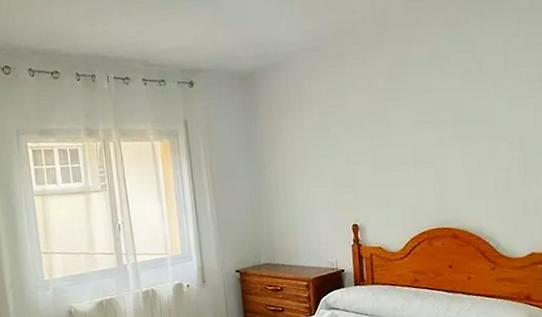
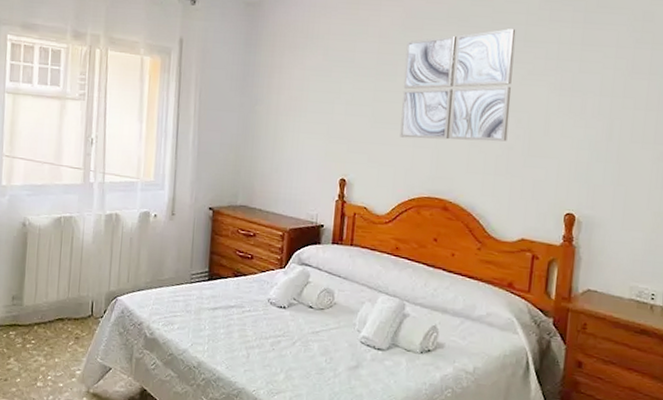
wall art: none [394,58,503,177] -> present [400,28,516,142]

